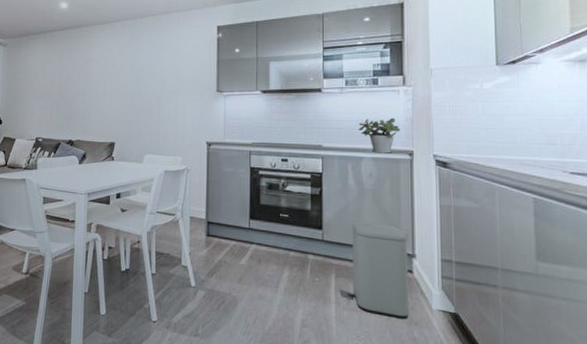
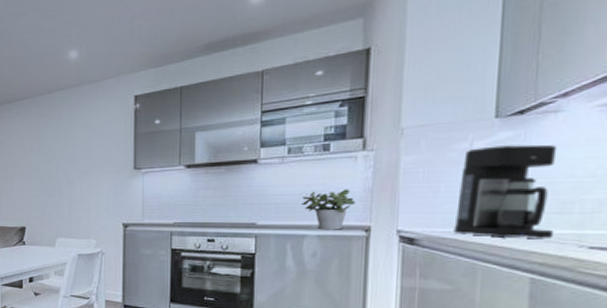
coffee maker: none [475,88,546,166] -> present [453,144,558,239]

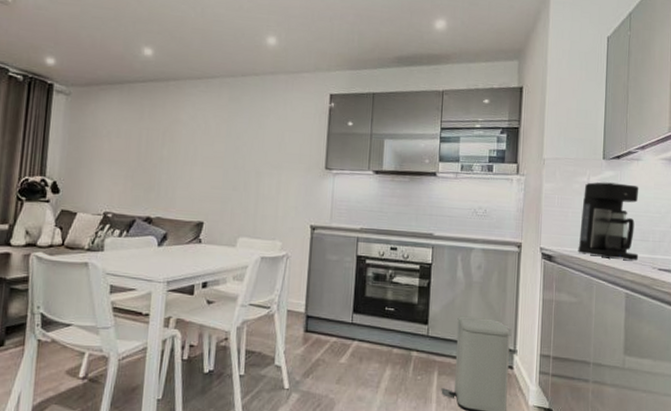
potted plant: present [301,189,356,230] -> none [470,207,511,245]

